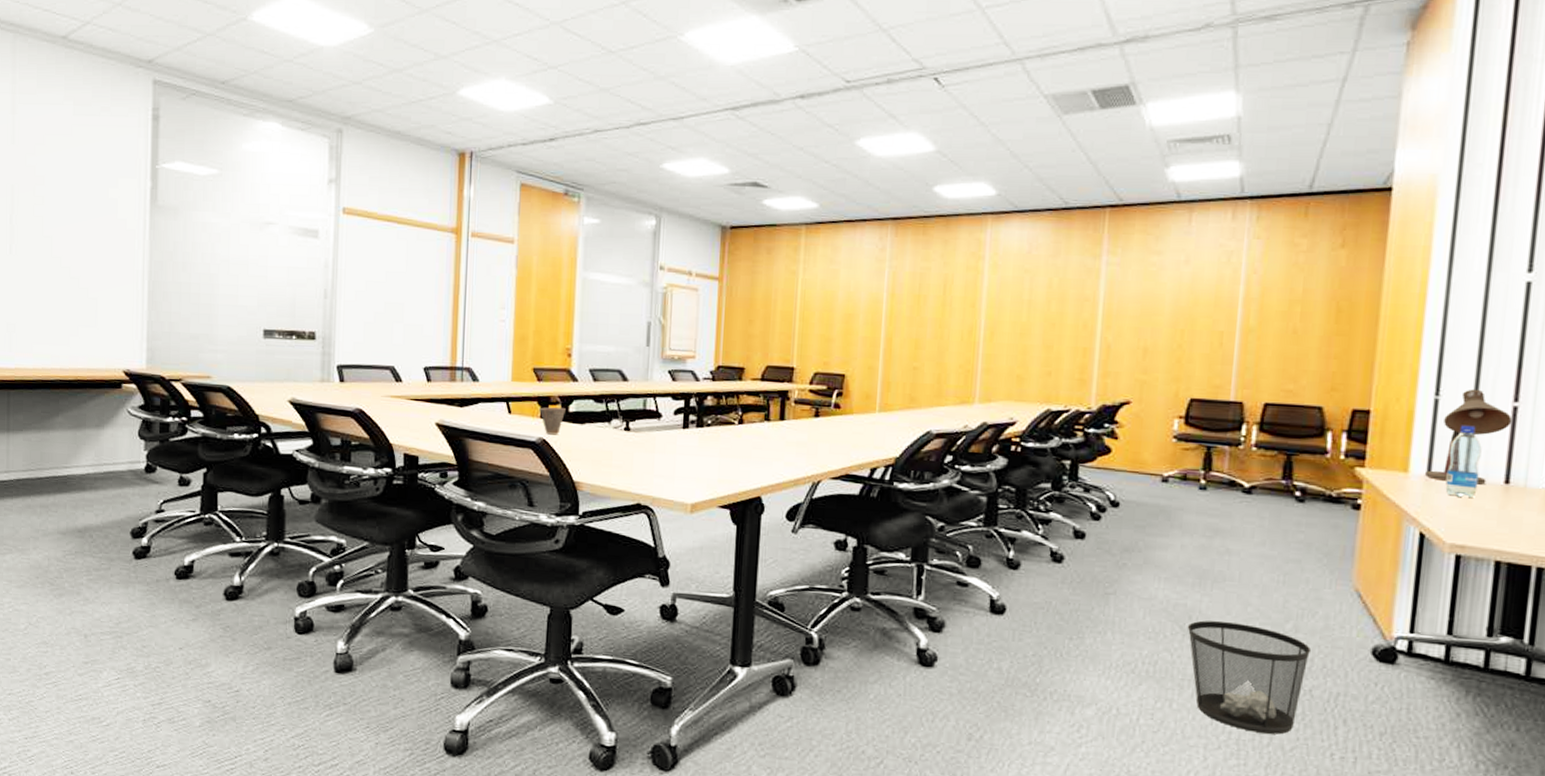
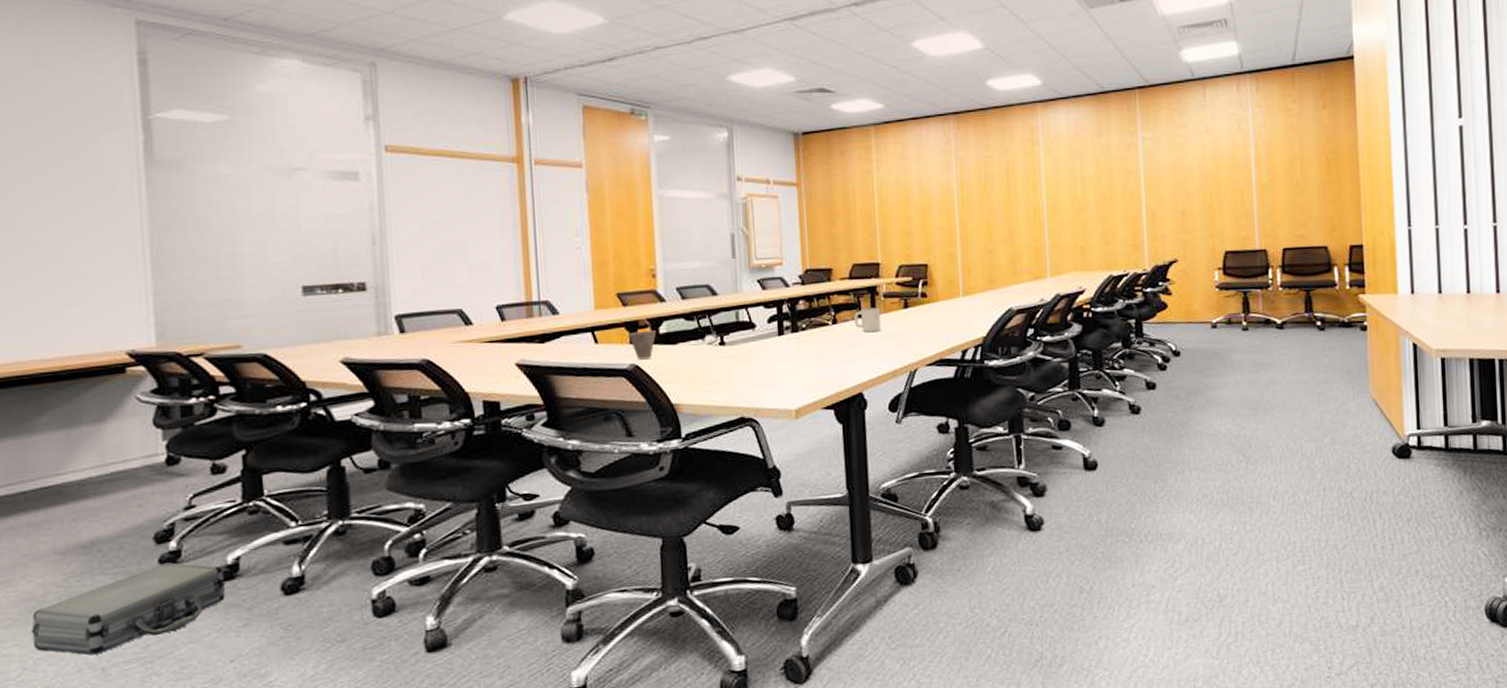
briefcase: none [36,555,182,623] -> present [30,562,226,655]
mug: none [761,411,790,438] -> present [854,307,882,333]
waste bin: present [1187,620,1312,735] -> none [1249,443,1347,539]
desk lamp: present [1426,389,1513,485] -> none [1410,217,1465,298]
bottle: present [1445,425,1482,499] -> none [1424,248,1449,309]

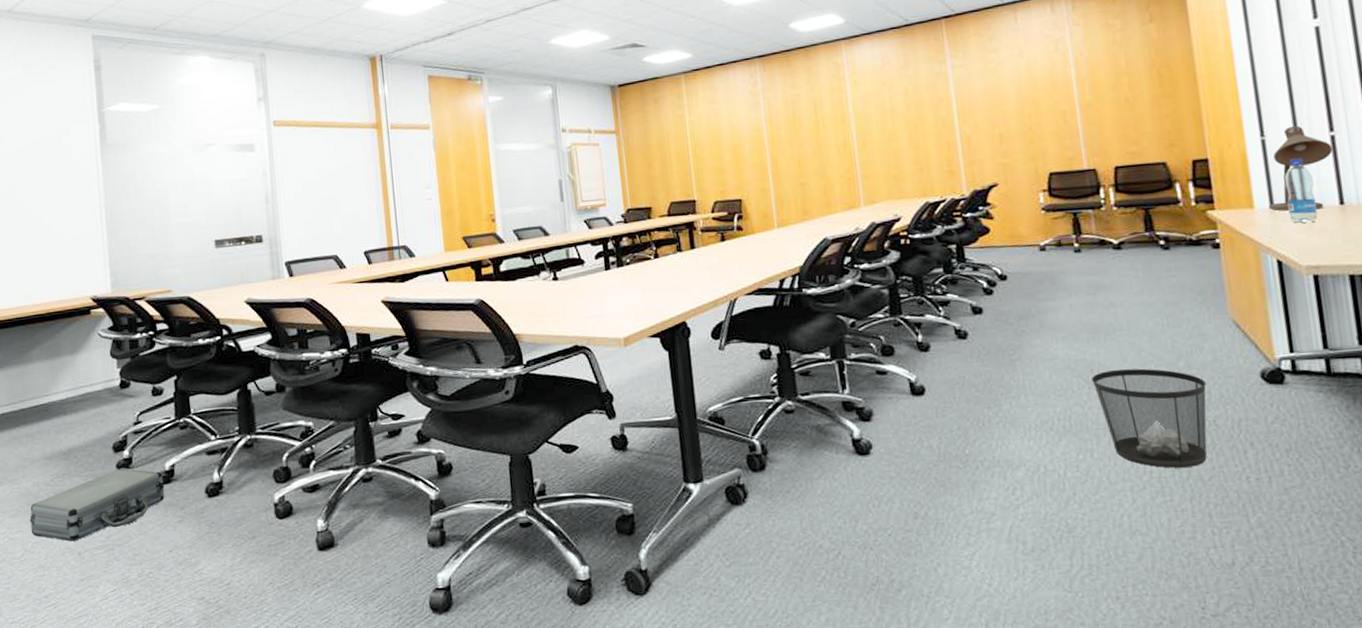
cup: present [628,329,657,360] -> none [473,268,498,295]
mug: present [854,307,882,333] -> none [674,241,701,265]
waste bin: none [1249,443,1347,539] -> present [1091,368,1207,468]
desk lamp: none [1410,217,1465,298] -> present [1269,125,1333,211]
bottle: none [1424,248,1449,309] -> present [1284,158,1318,223]

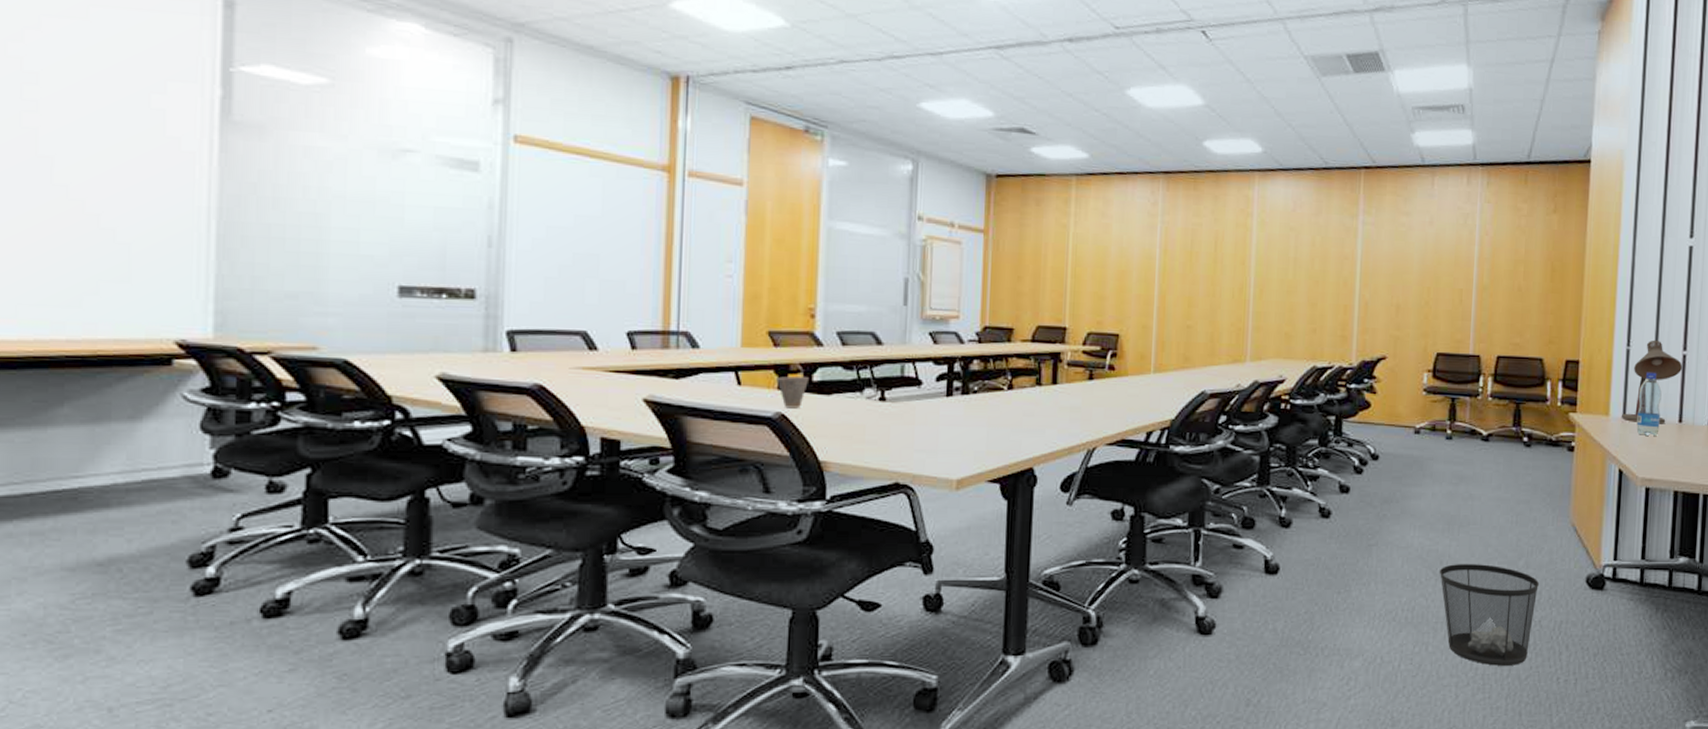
briefcase: present [29,468,165,542] -> none [22,591,271,692]
cup: none [473,268,498,295] -> present [776,376,810,409]

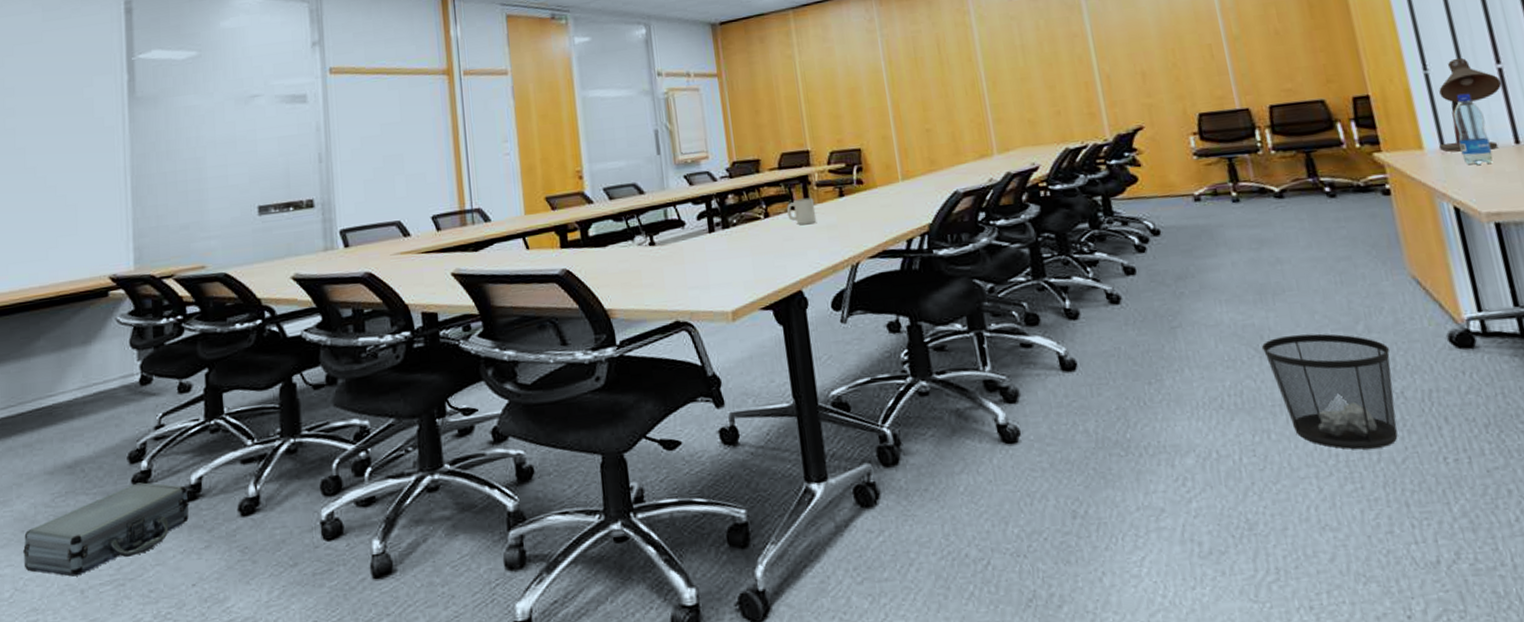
briefcase: none [22,591,271,692] -> present [22,482,189,577]
cup: present [776,376,810,409] -> none [558,232,586,265]
mug: none [1033,375,1062,403] -> present [787,197,817,225]

